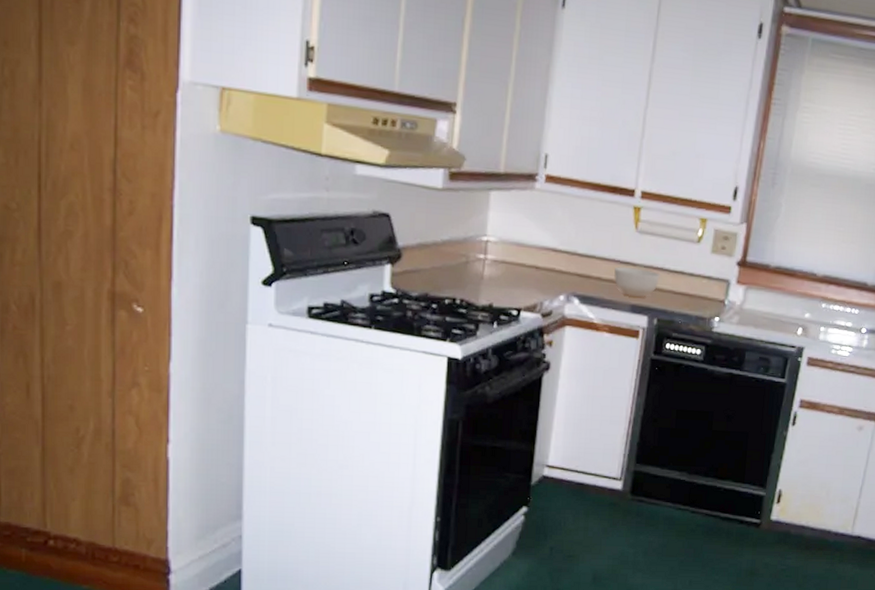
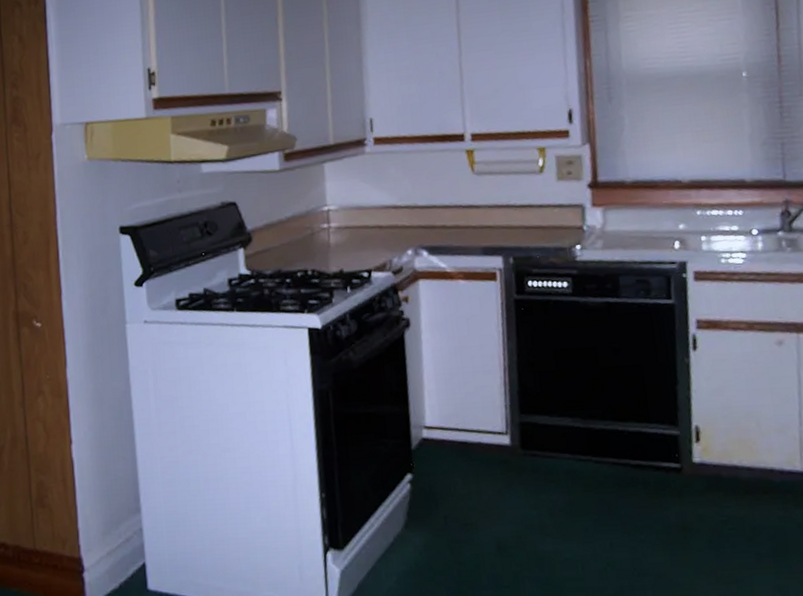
bowl: present [614,266,660,298] -> none [458,209,508,240]

